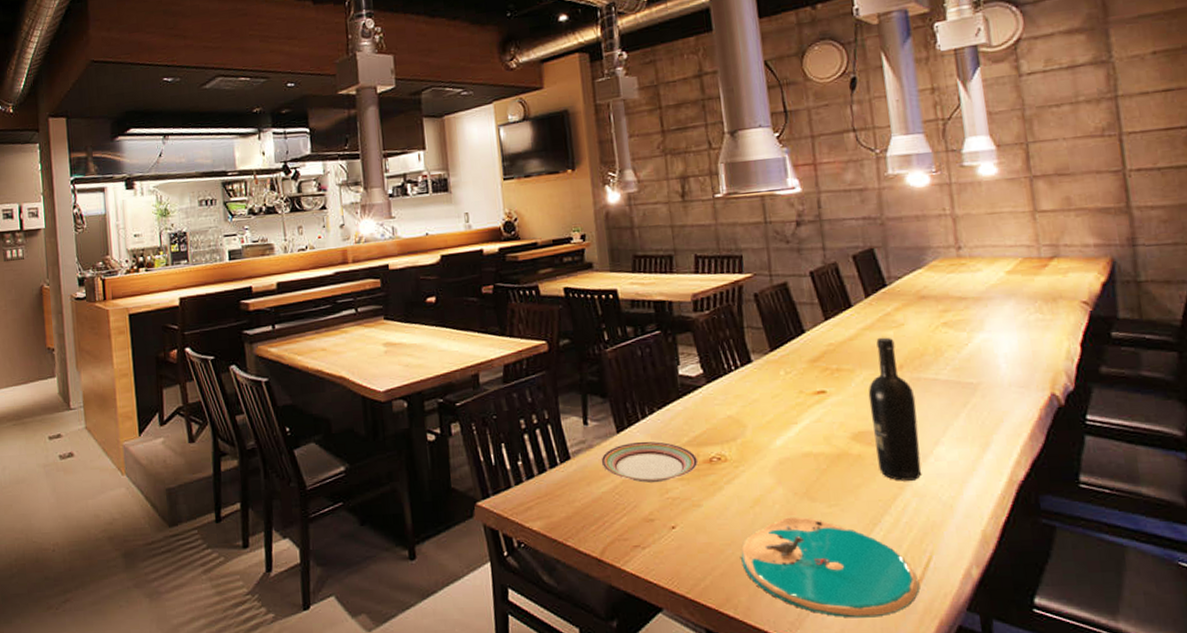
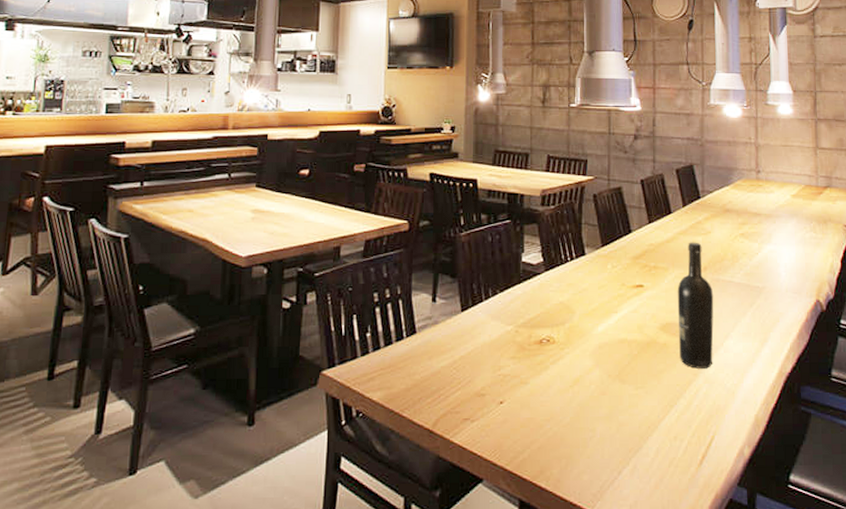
plate: present [601,441,698,483] -> none [444,320,530,359]
plate: present [741,517,919,618] -> none [557,397,701,491]

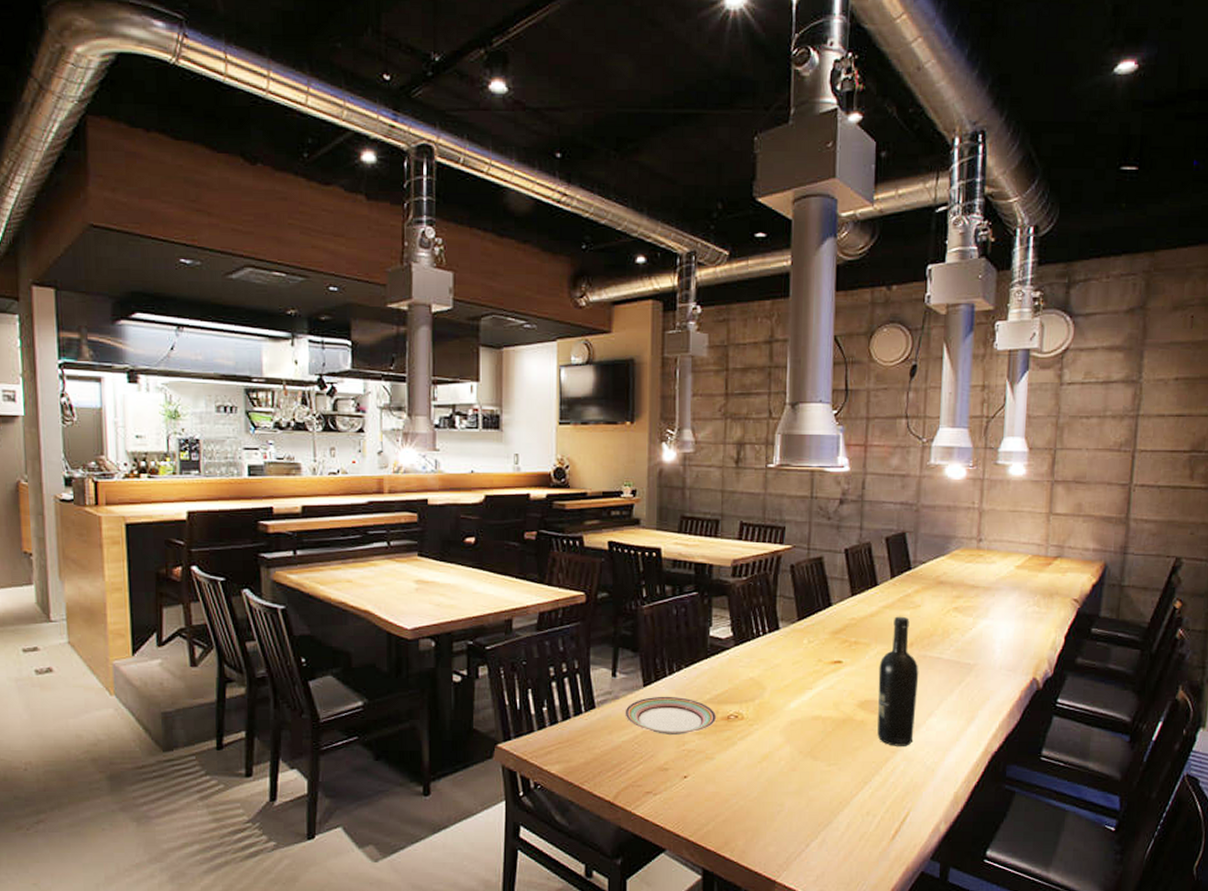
plate: none [444,320,530,359] -> present [625,696,717,734]

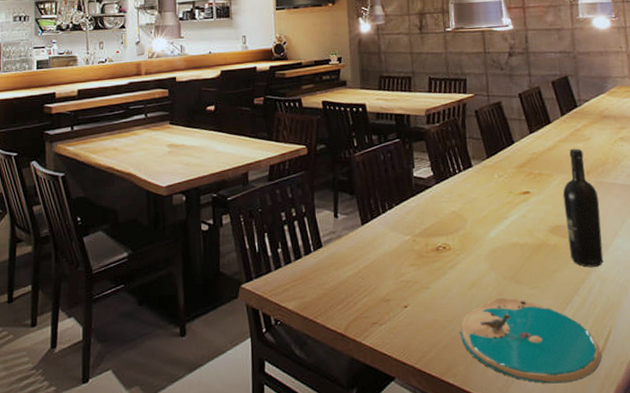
plate: present [625,696,717,734] -> none [347,232,428,268]
plate: none [743,773,894,863] -> present [460,297,601,384]

